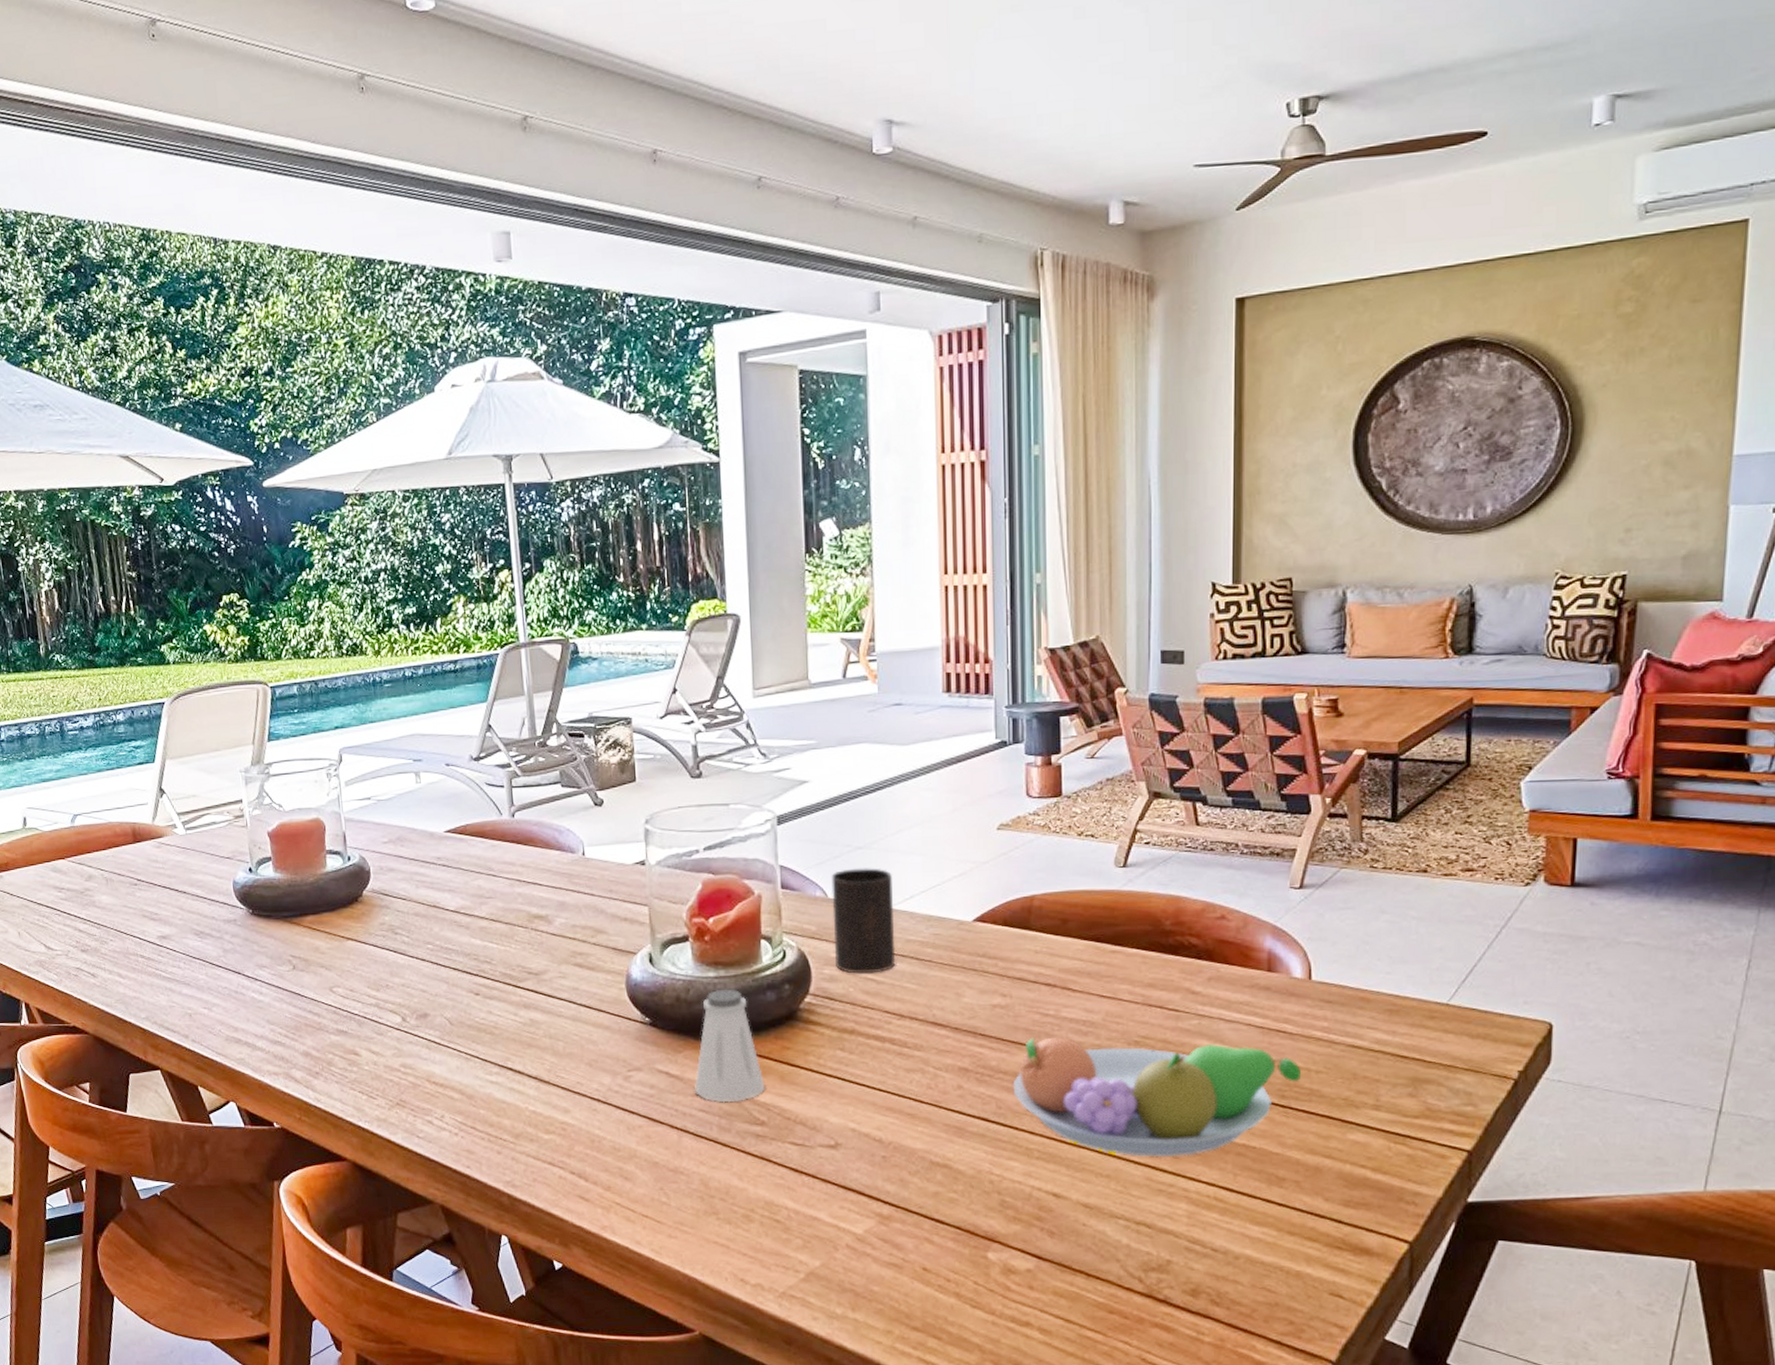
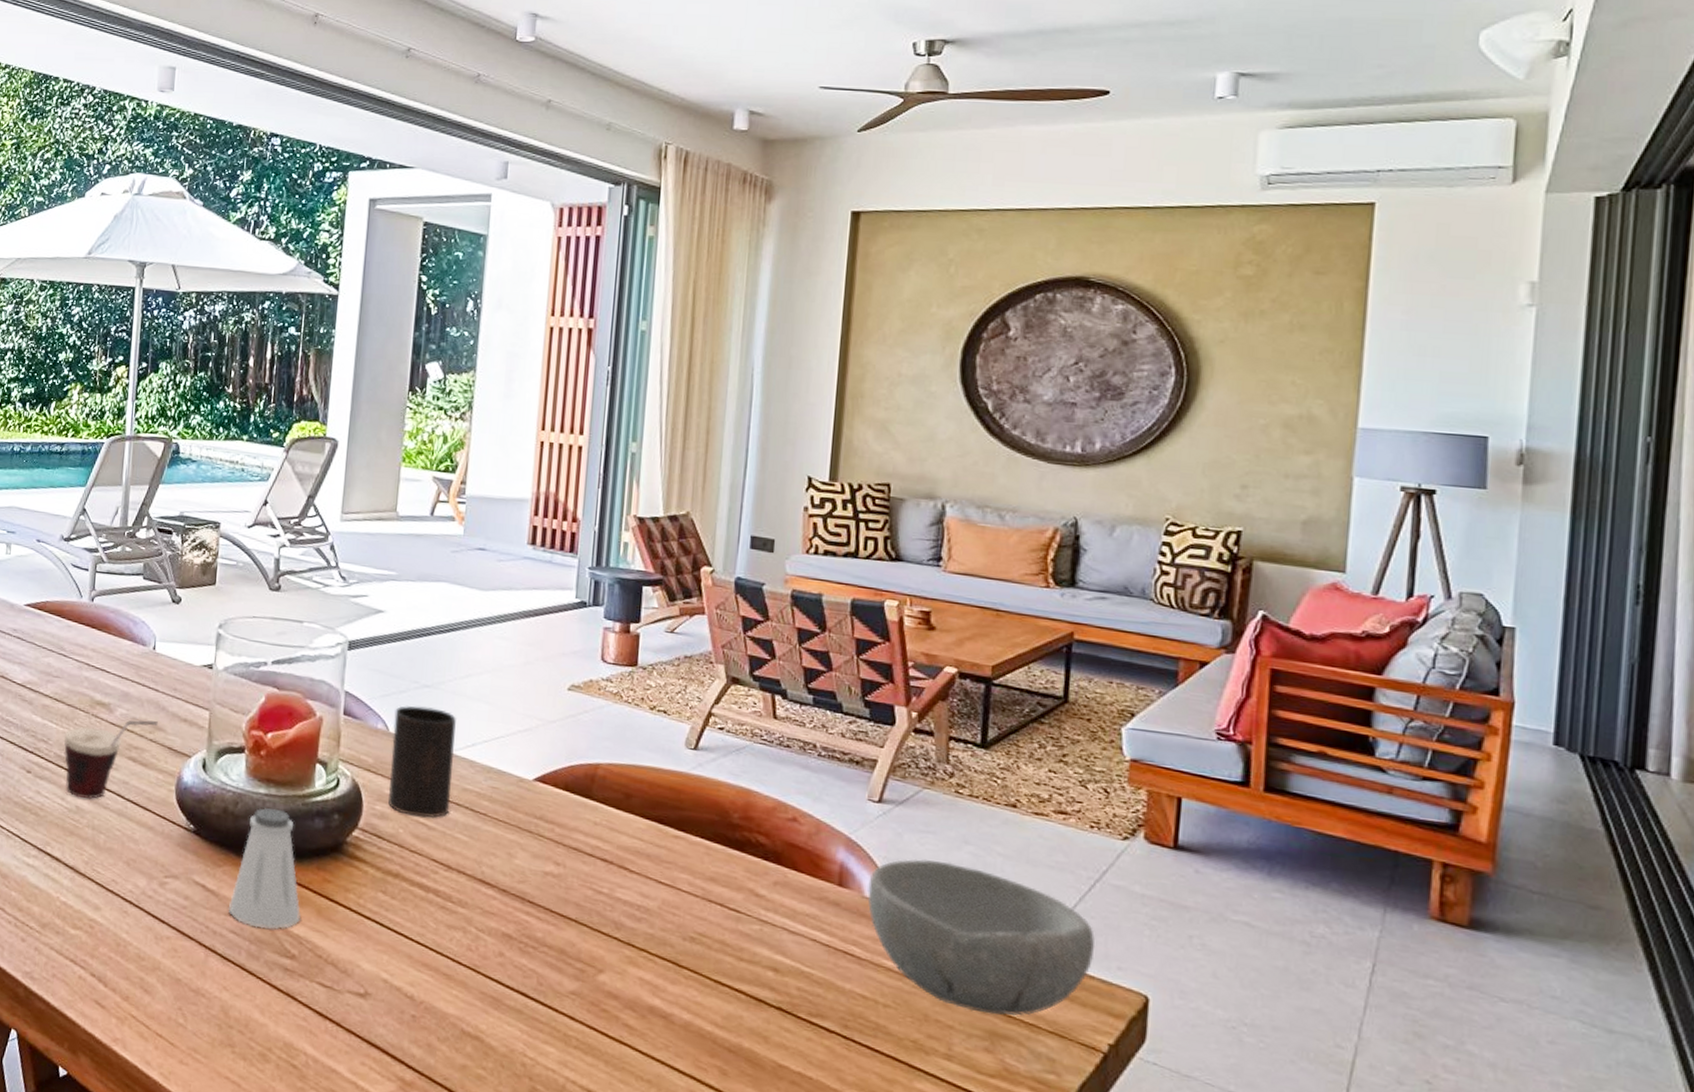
cup: none [506,924,599,1011] -> present [63,719,158,800]
fruit bowl: present [1013,1037,1302,1158] -> none [557,914,868,1075]
bowl: none [1295,932,1504,1063] -> present [867,859,1095,1017]

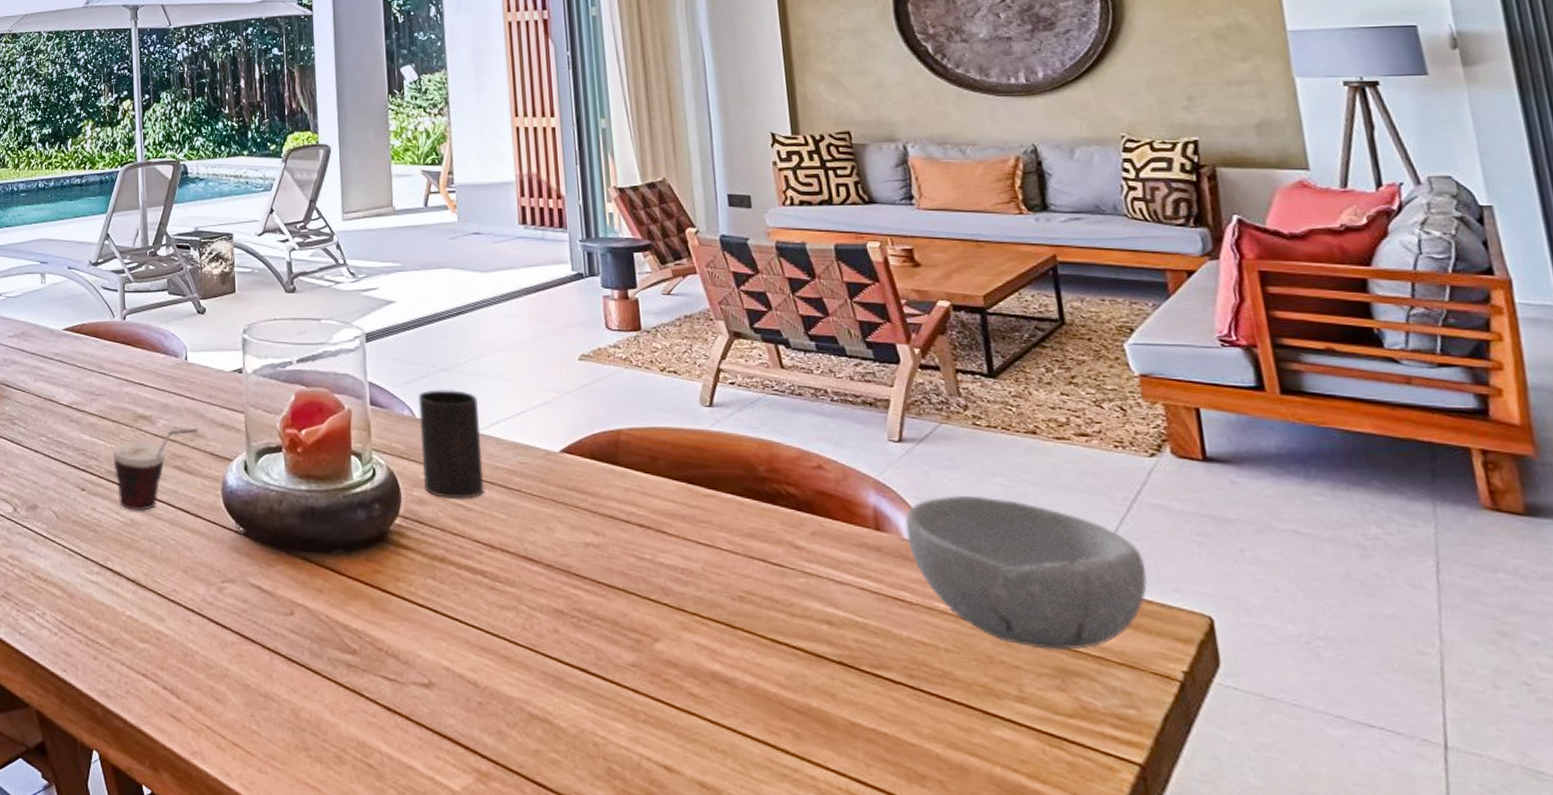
saltshaker: present [228,808,301,929] -> none [285,503,357,625]

